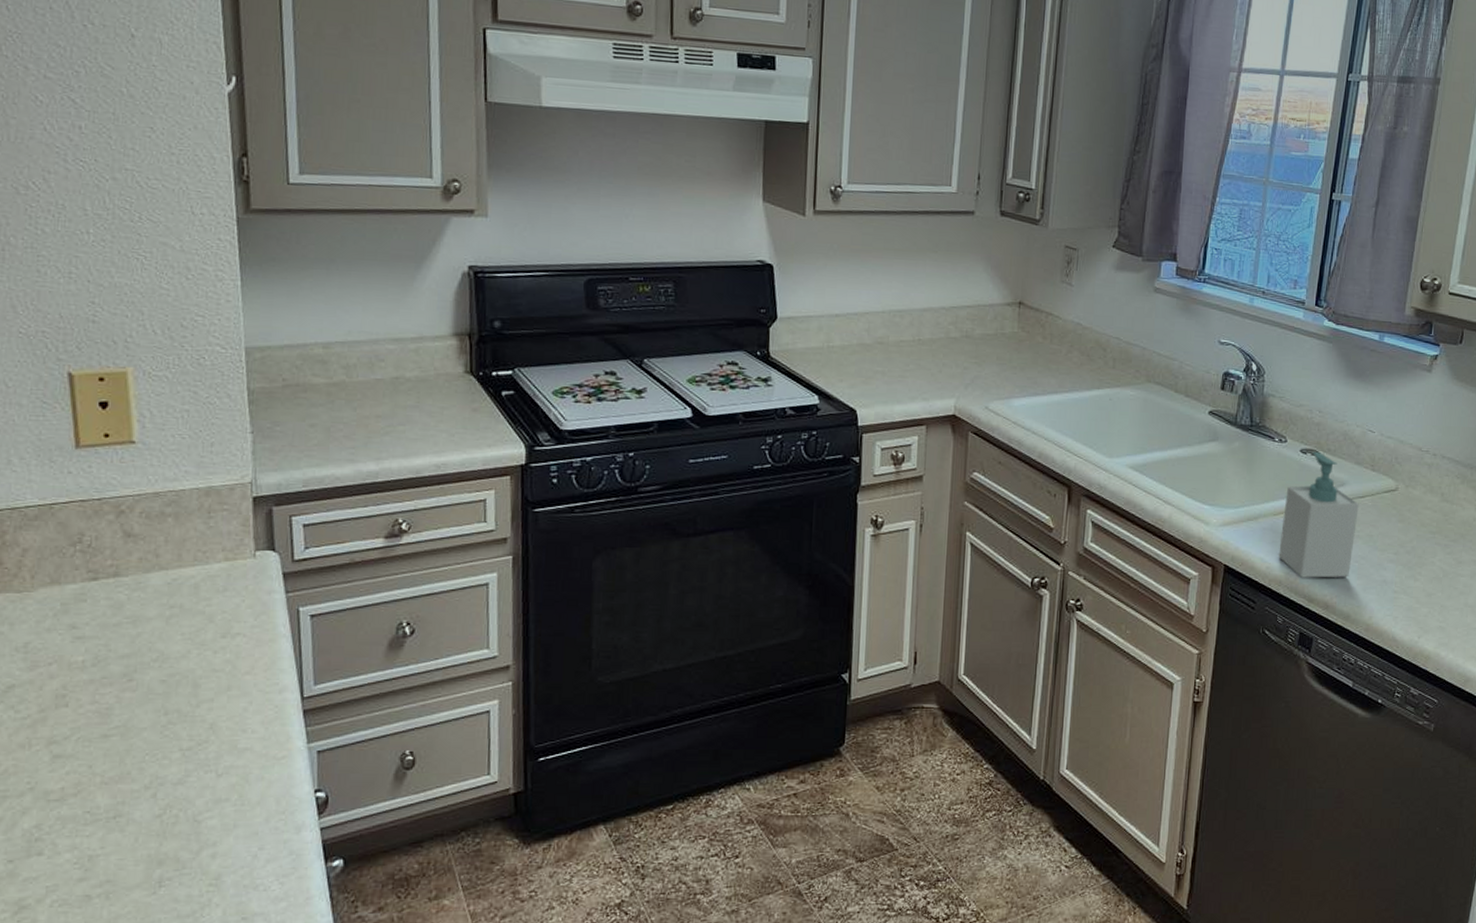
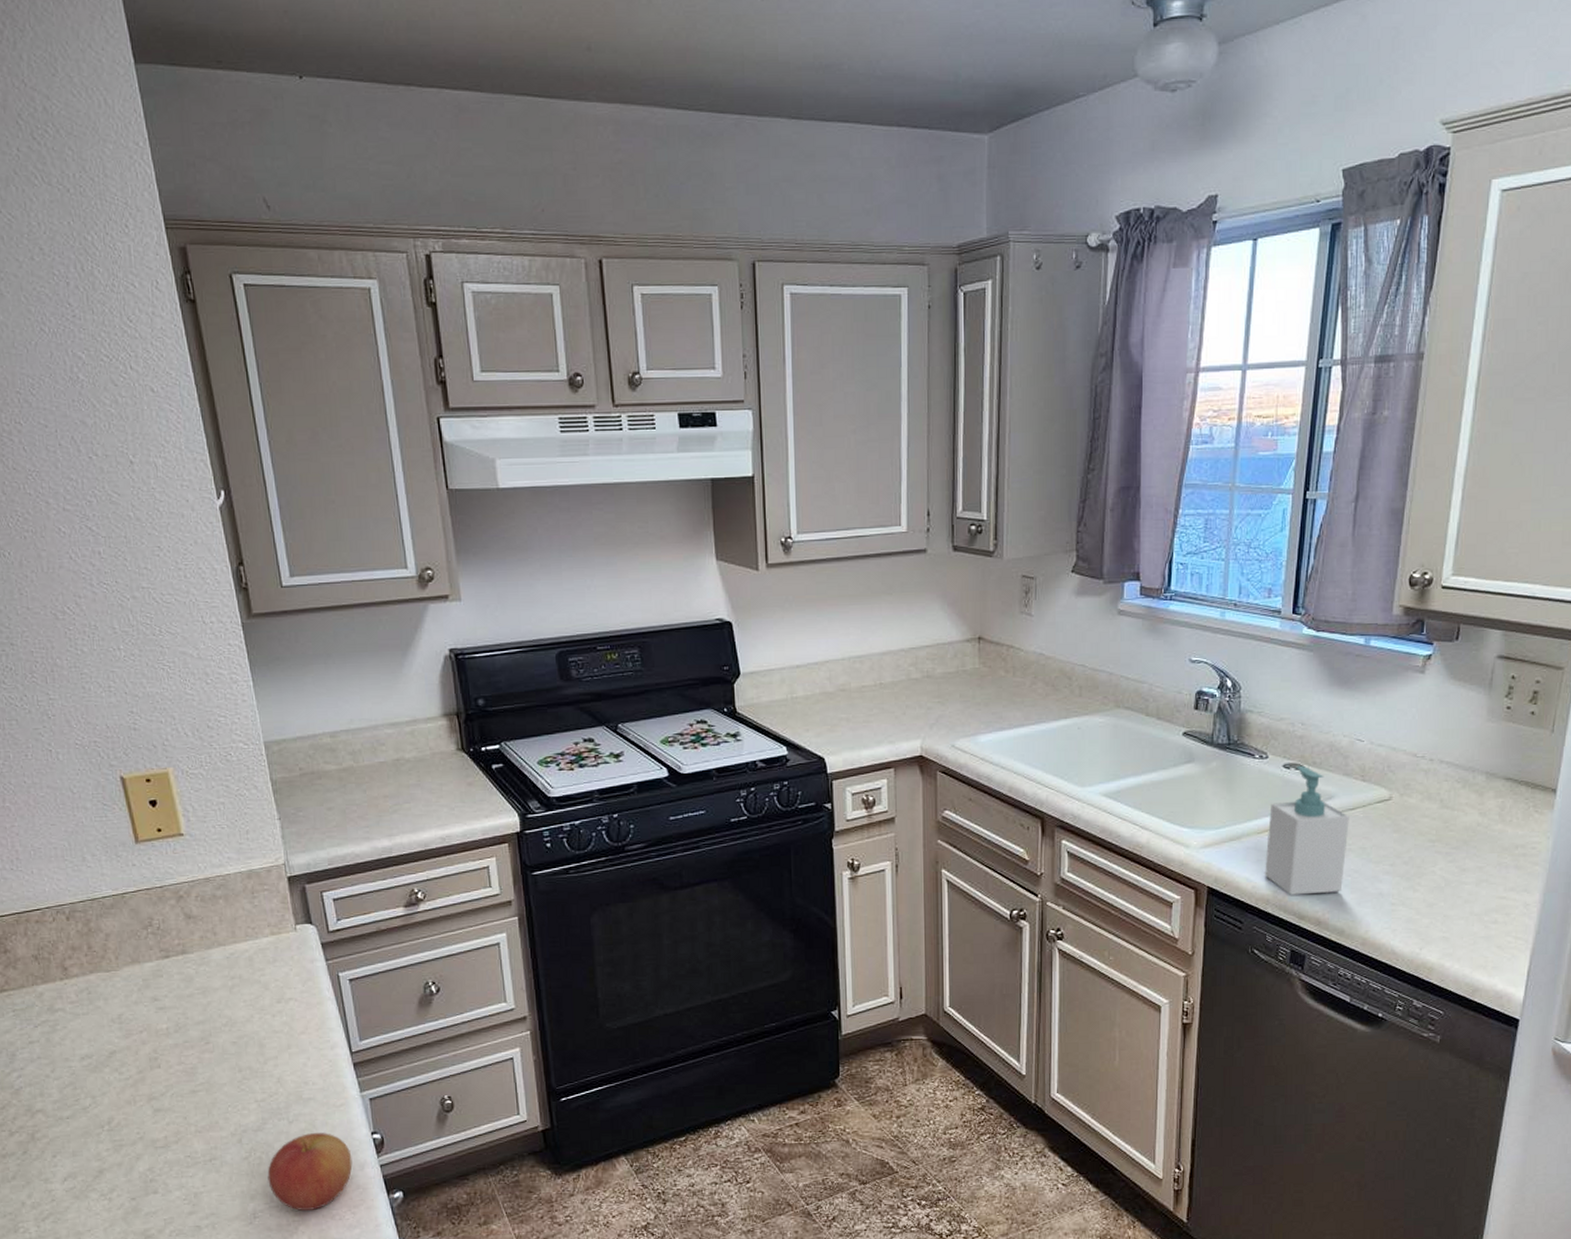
apple: none [182,789,288,879] -> present [267,1133,353,1211]

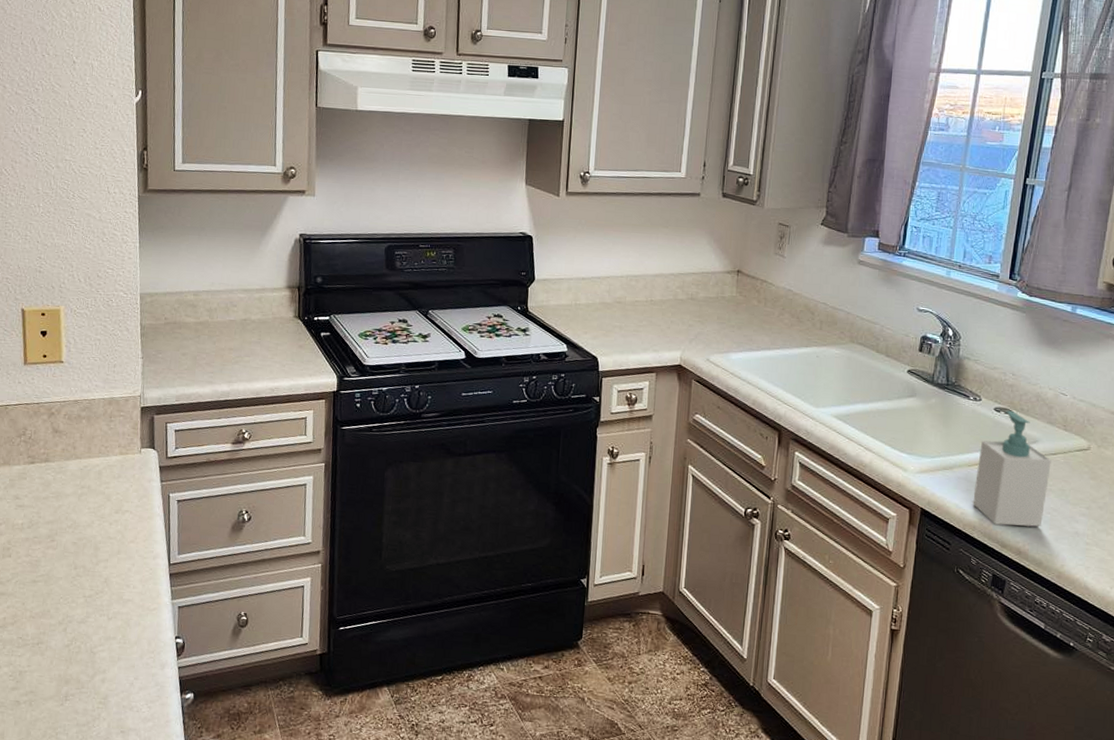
apple: present [267,1133,353,1211] -> none [82,630,156,700]

